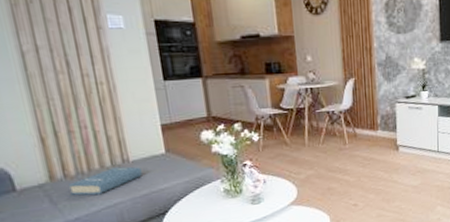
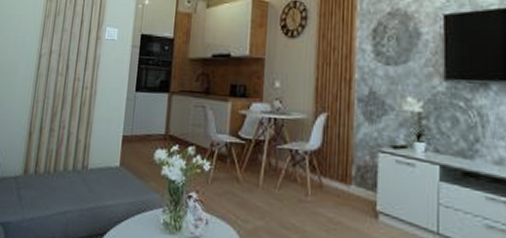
hardback book: present [69,166,142,196] -> none [35,172,95,199]

